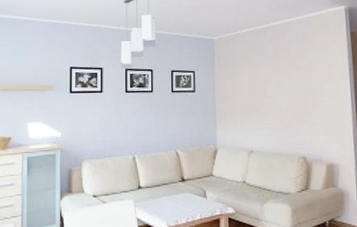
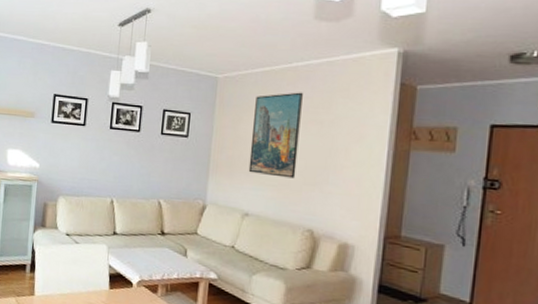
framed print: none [246,45,286,116] -> present [248,92,303,179]

